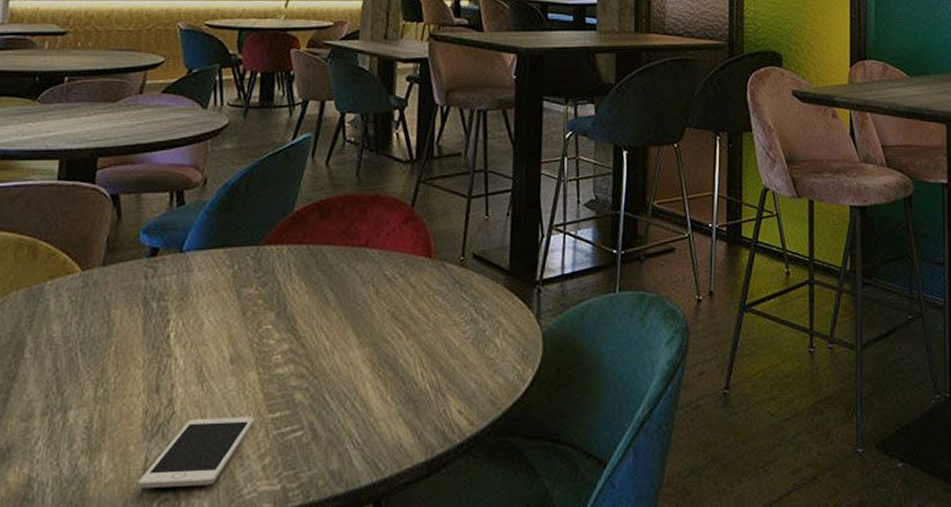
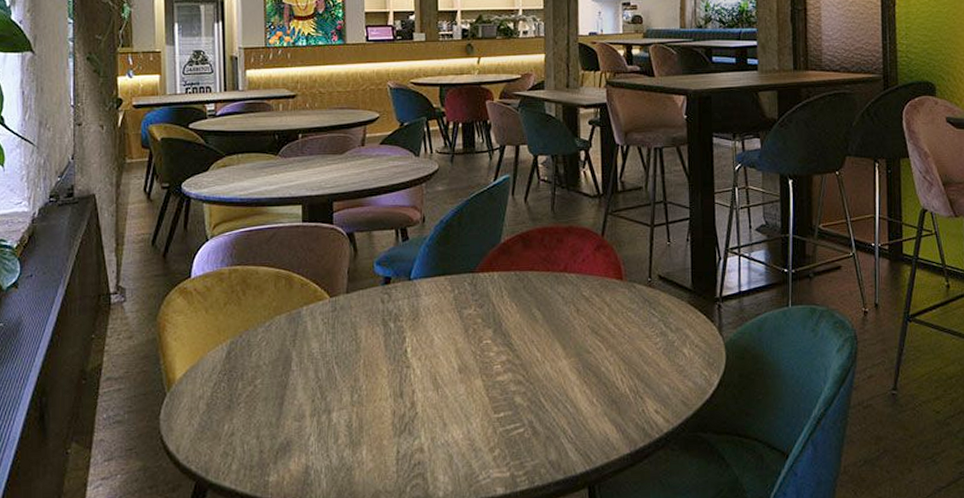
cell phone: present [138,416,255,488] -> none [393,416,484,475]

